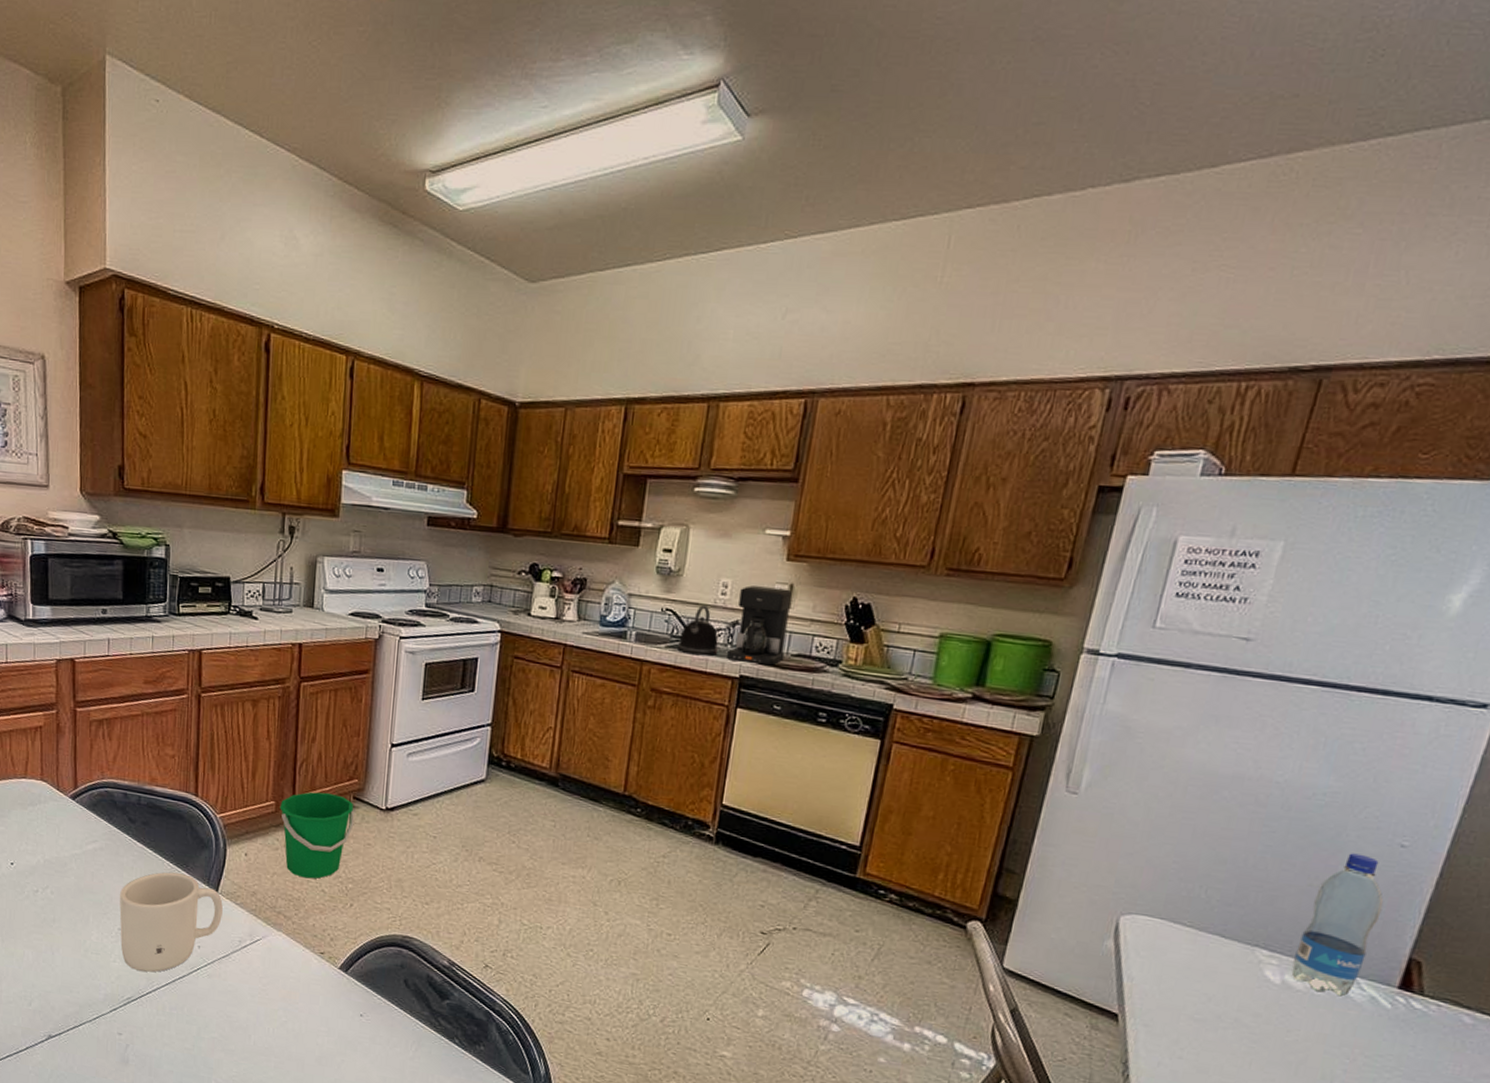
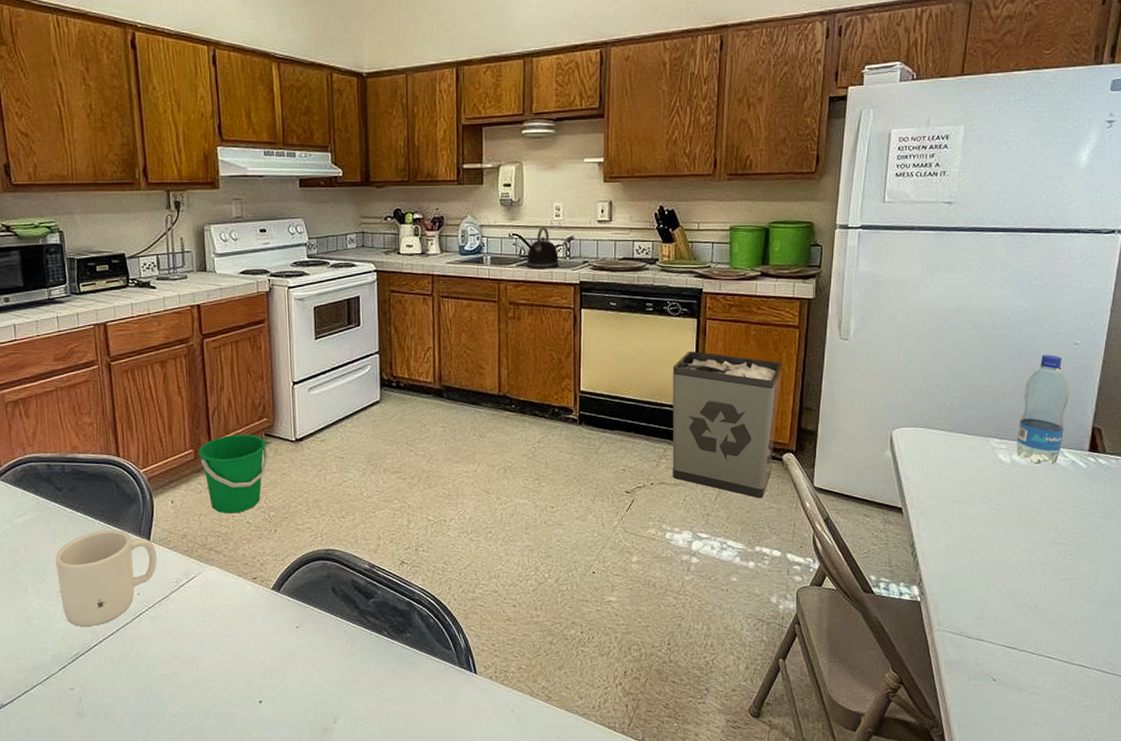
coffee maker: present [727,585,792,666] -> none [567,205,613,271]
recycling bin: none [821,777,985,970] -> present [672,350,783,499]

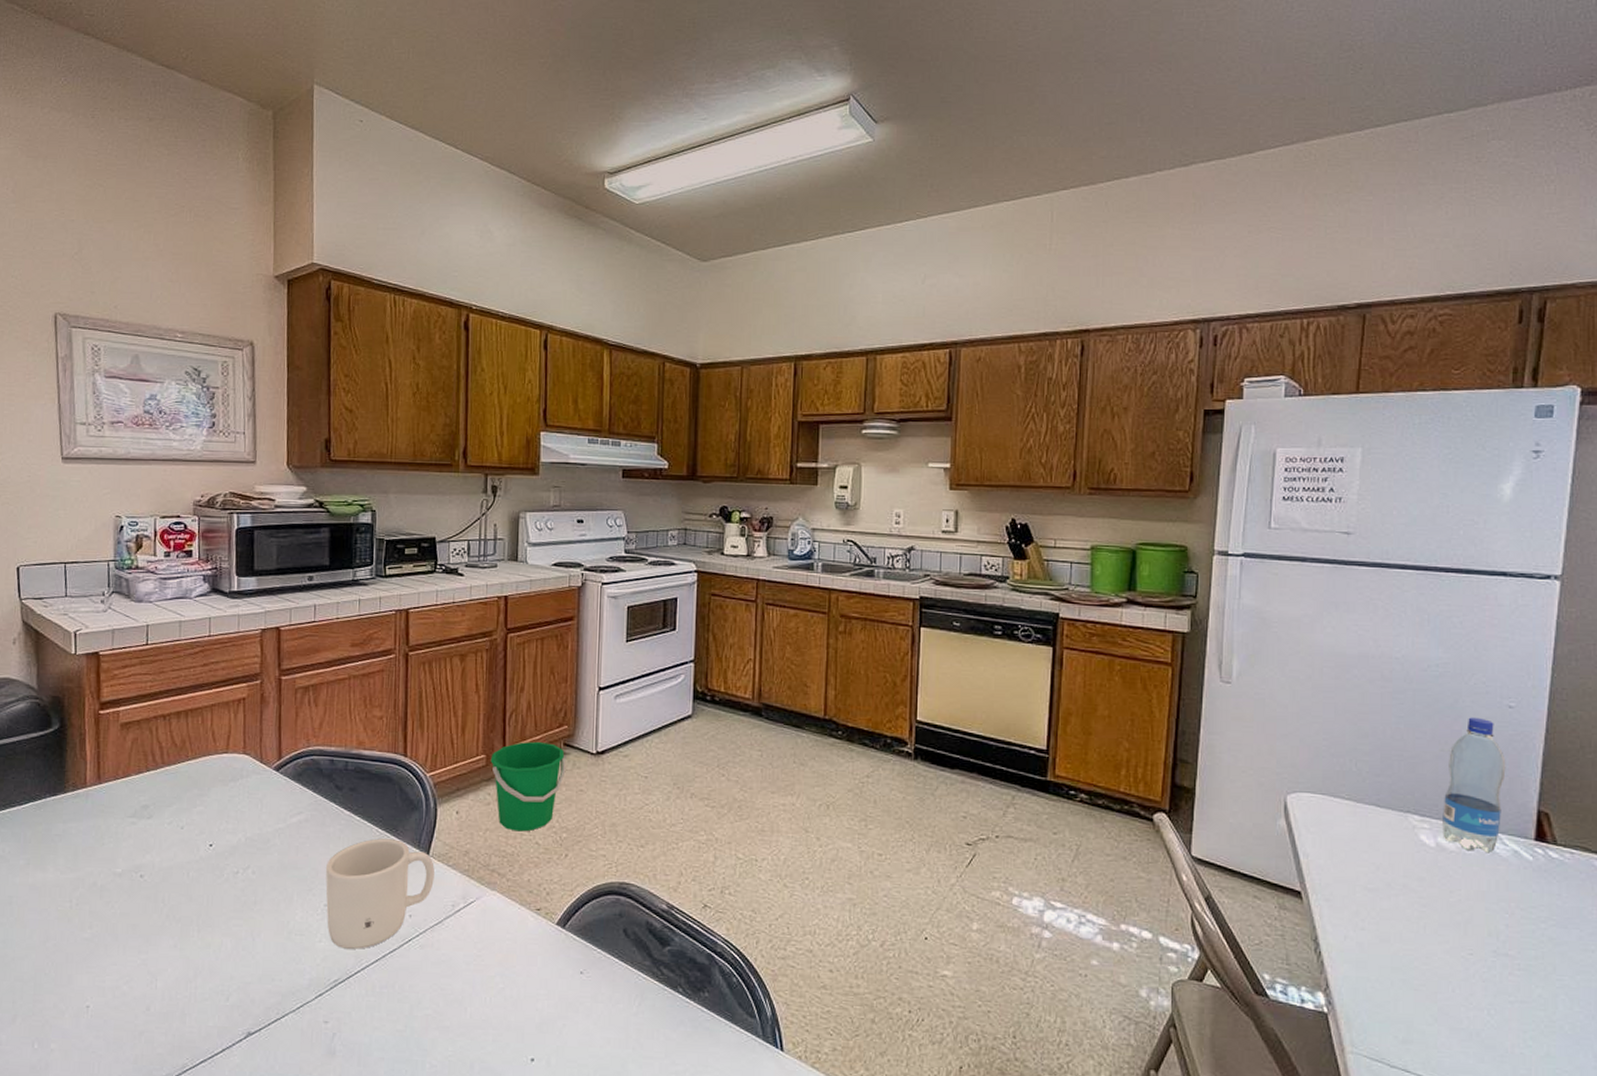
kettle: present [527,227,560,270] -> none [861,535,898,581]
recycling bin: present [672,350,783,499] -> none [1021,683,1153,865]

